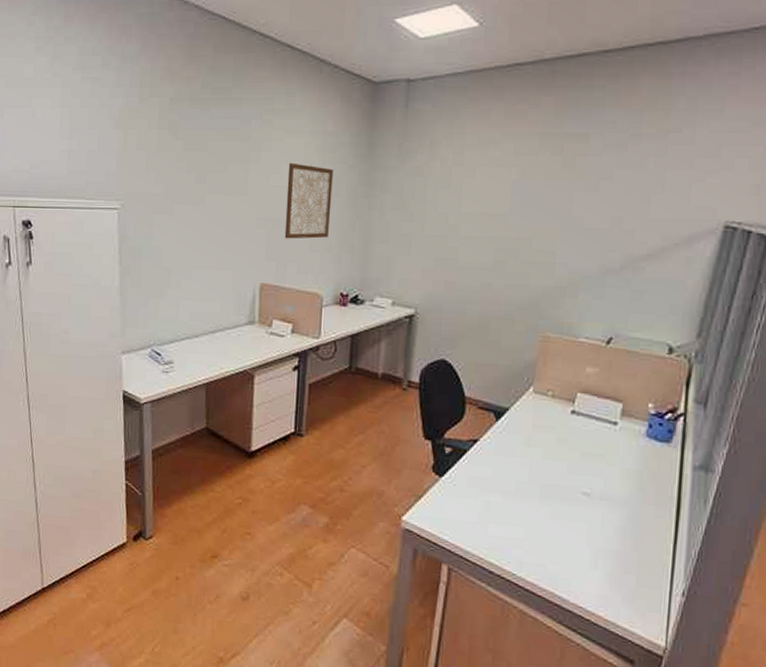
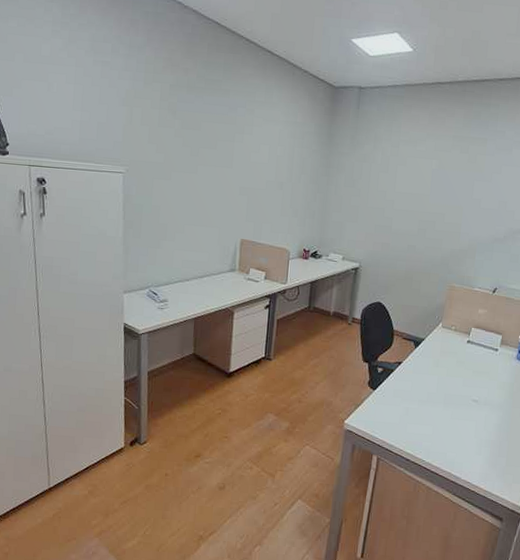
wall art: present [284,162,333,239] -> none [261,144,301,206]

